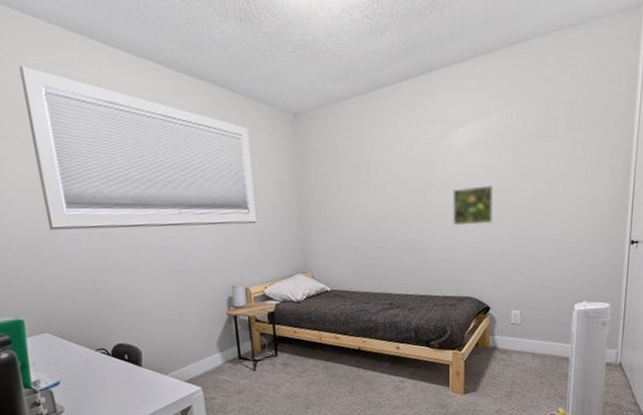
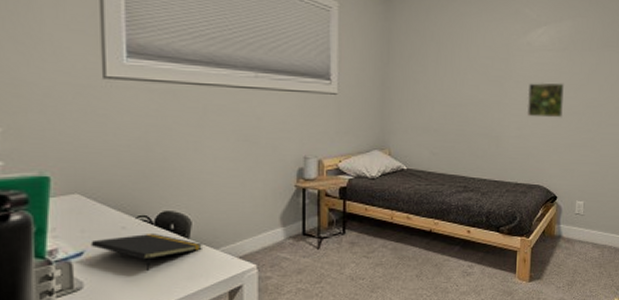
notepad: none [64,364,154,396] -> present [91,234,204,272]

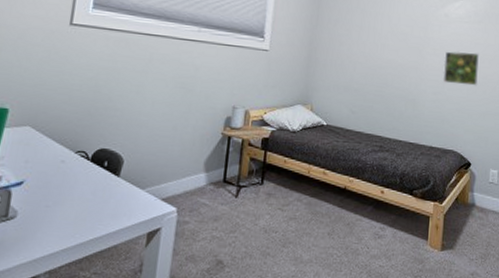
notepad: present [91,234,204,272] -> none [31,169,131,206]

